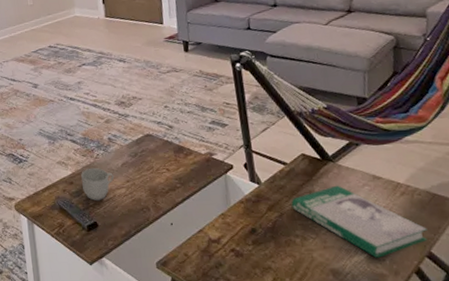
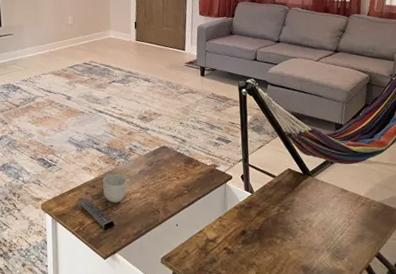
book: present [291,185,428,258] -> none [276,196,378,257]

